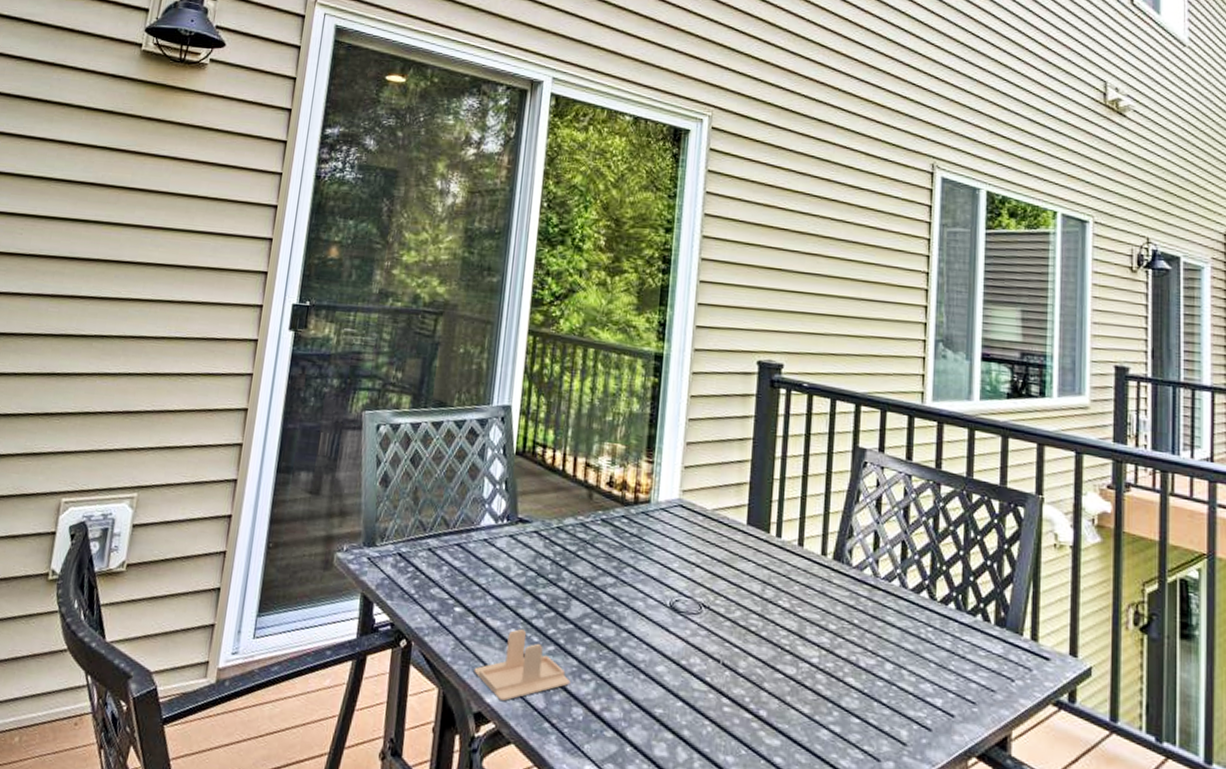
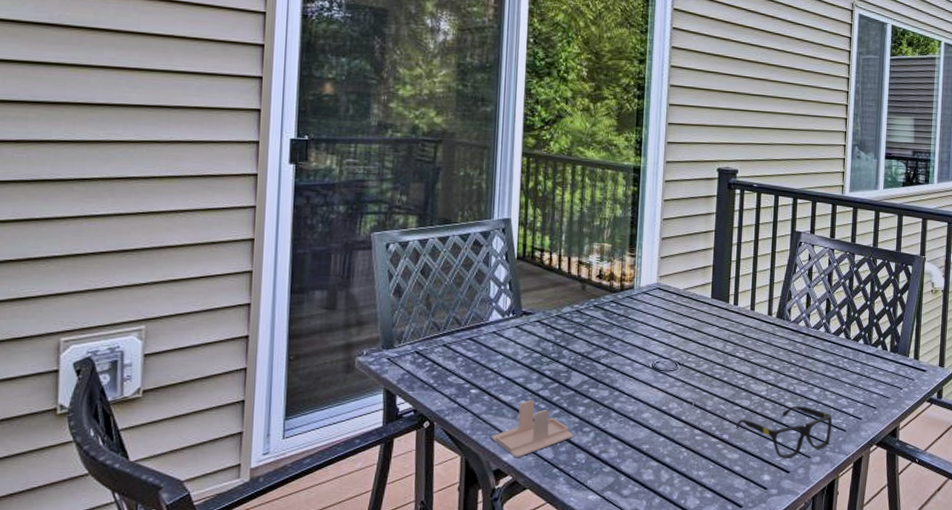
eyeglasses: none [777,684,911,758] -> present [736,406,832,459]

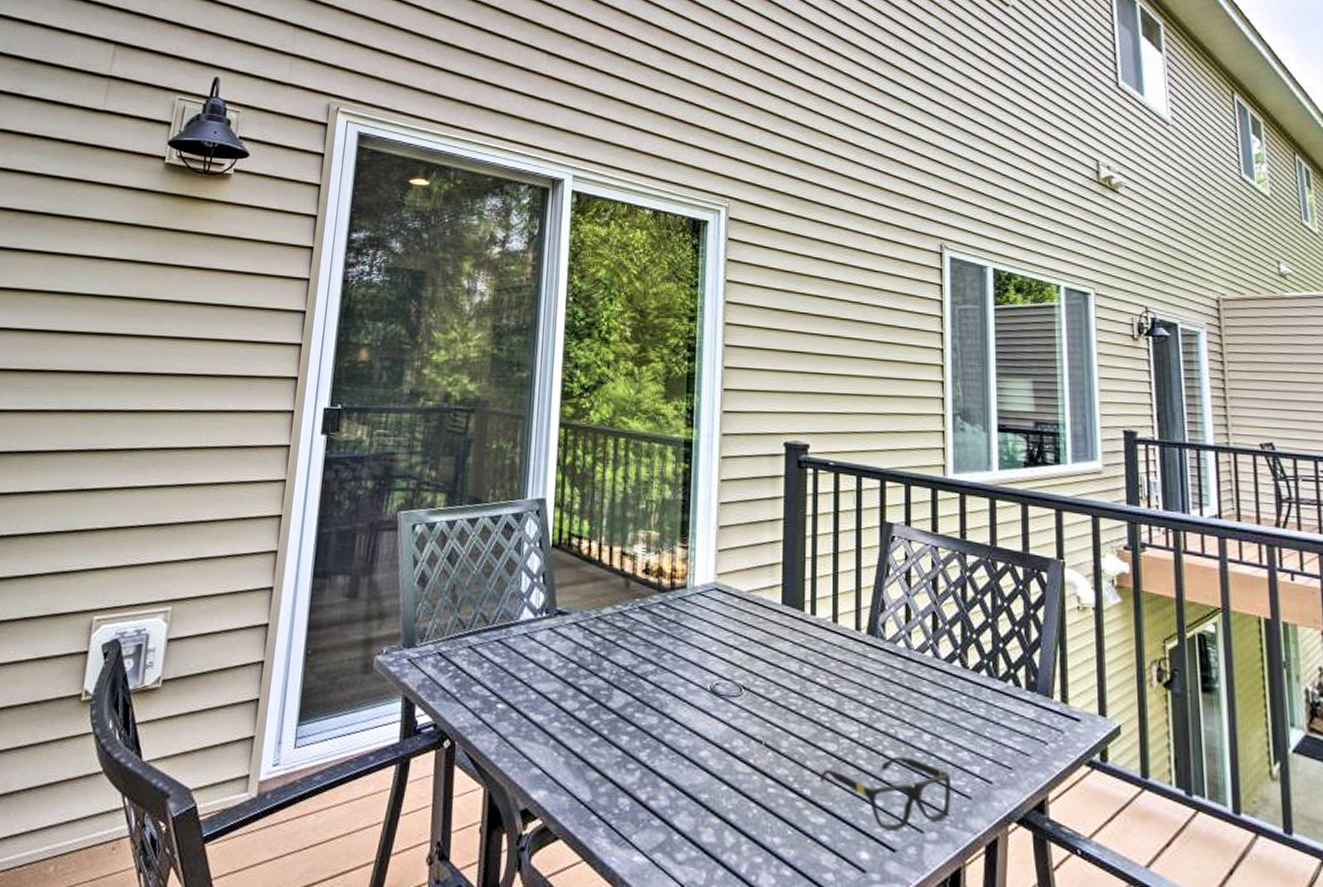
napkin holder: present [491,399,574,457] -> none [519,721,616,796]

